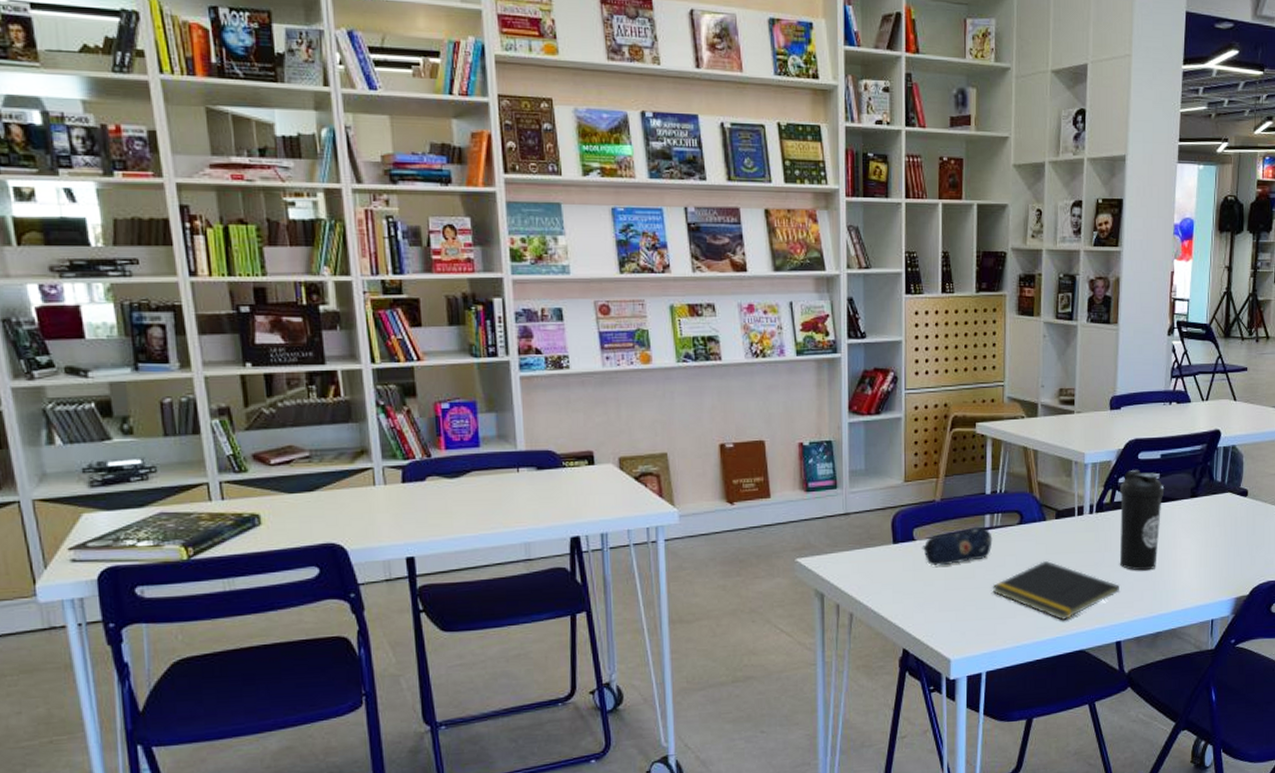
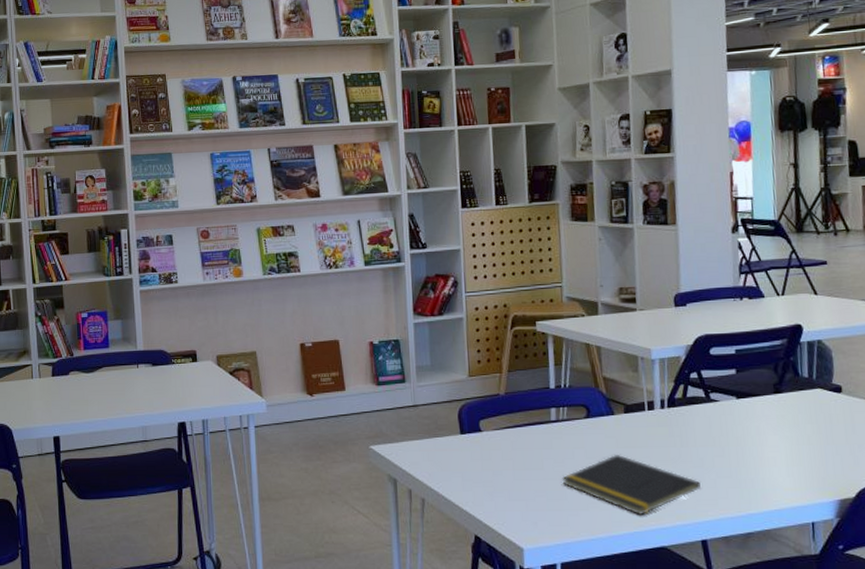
pencil case: present [922,526,993,567] -> none [489,419,560,457]
water bottle: present [1119,470,1165,571] -> none [692,366,743,468]

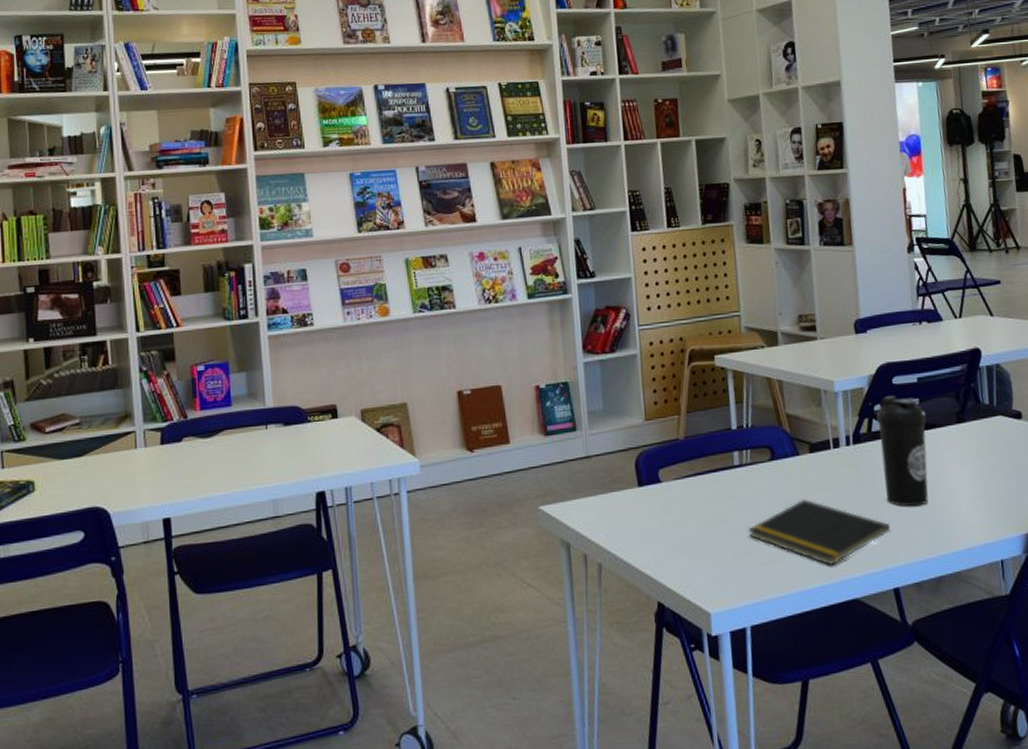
water bottle: none [692,366,743,468] -> present [876,396,929,507]

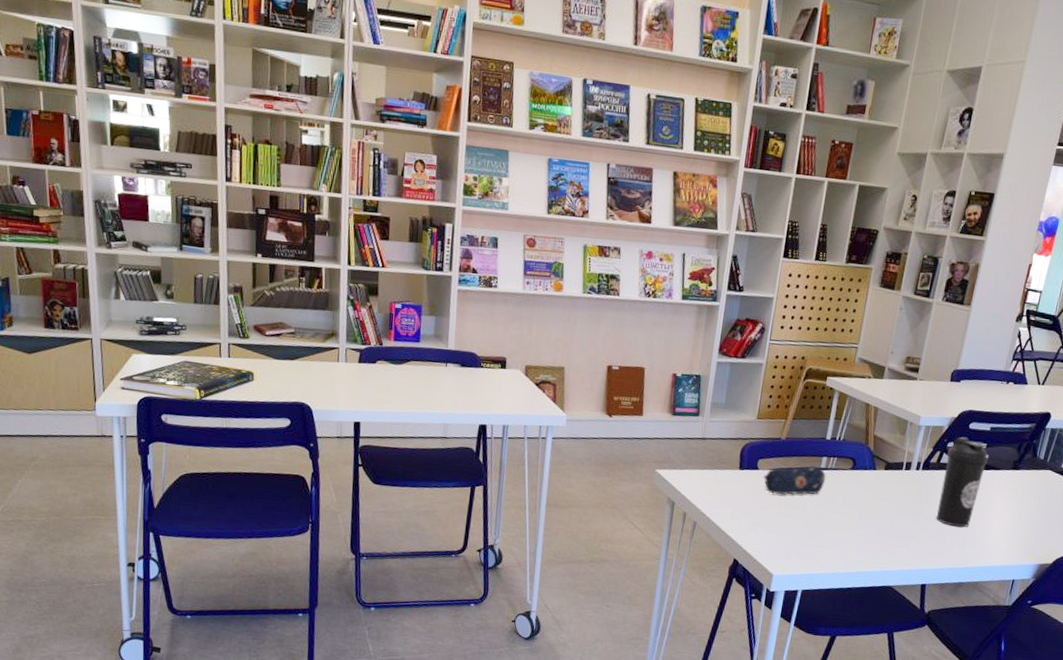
pencil case: none [669,464,744,510] -> present [763,465,826,495]
notepad: present [748,499,890,566] -> none [818,504,933,559]

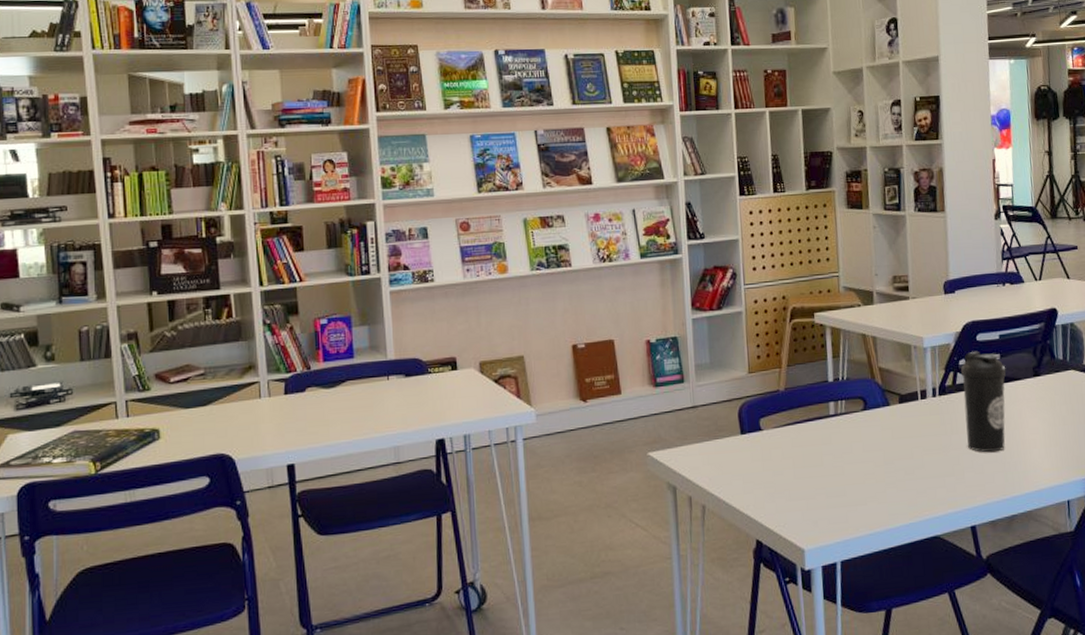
pencil case: present [763,465,826,495] -> none [769,414,838,456]

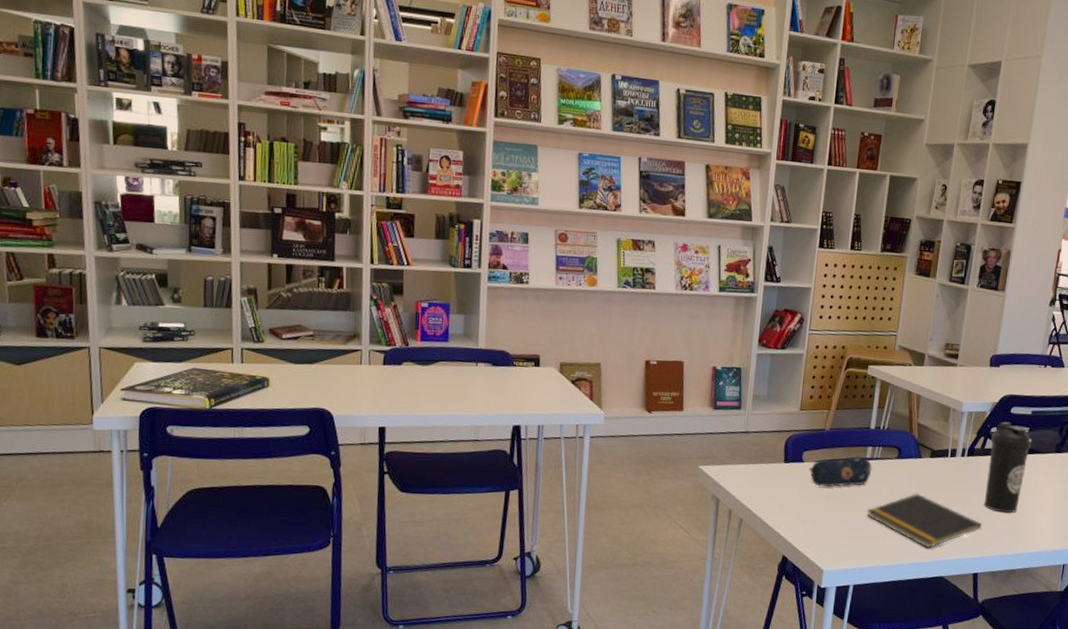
pencil case: none [769,414,838,456] -> present [809,456,872,487]
notepad: none [841,445,970,507] -> present [866,493,982,549]

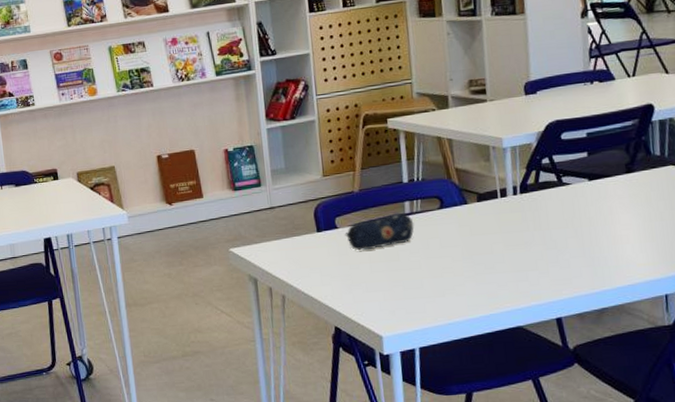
notepad: present [866,493,982,549] -> none [417,241,554,299]
water bottle: present [984,422,1032,513] -> none [544,150,595,248]

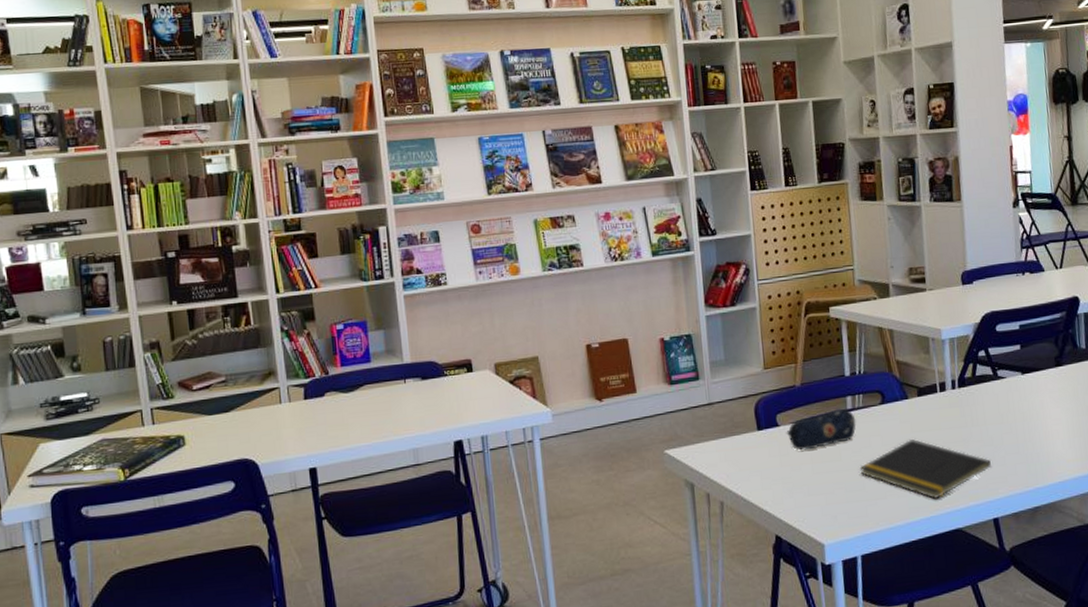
notepad: none [417,241,554,299] -> present [859,439,991,500]

